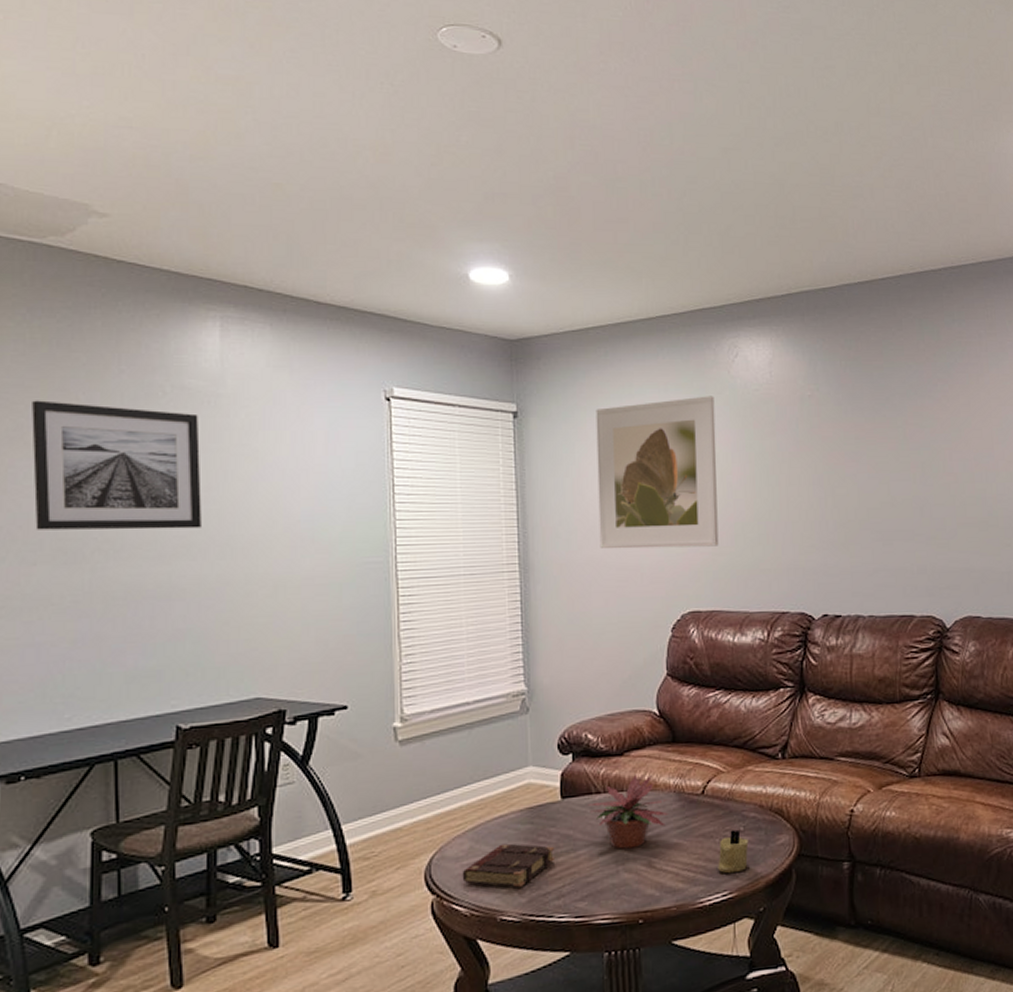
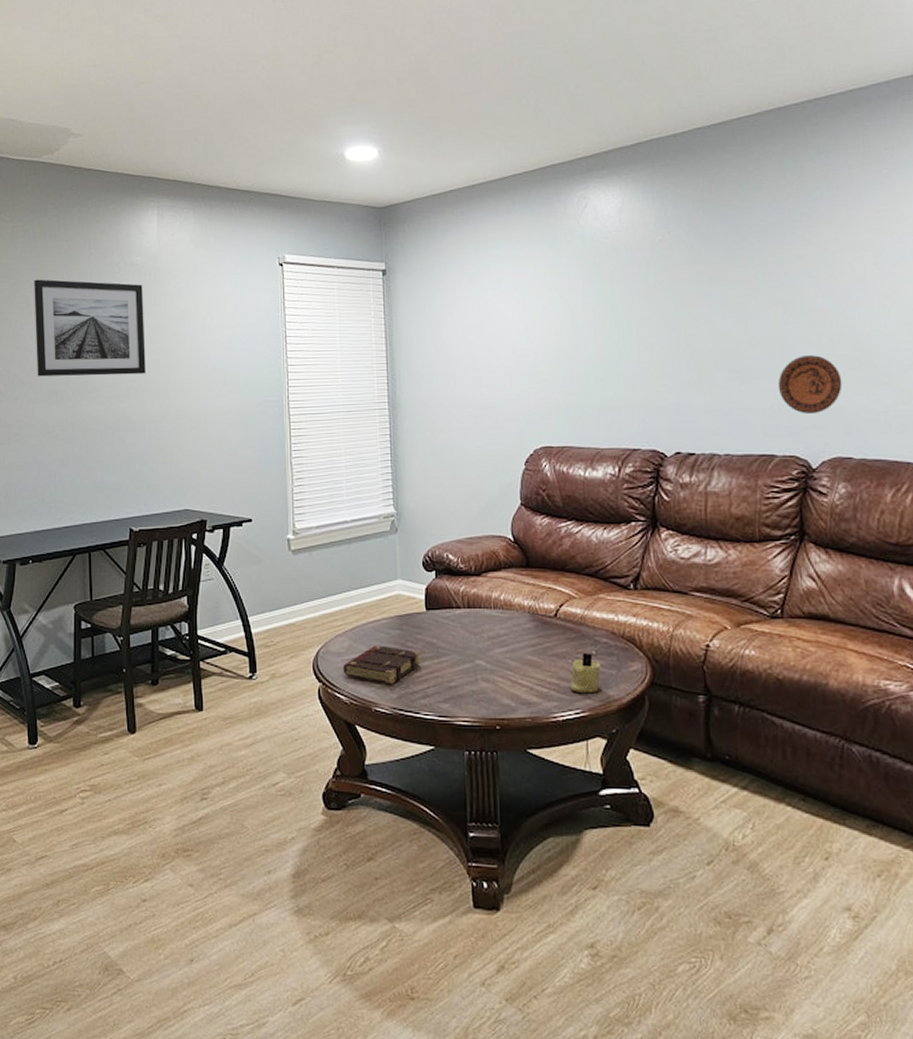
potted plant: present [586,773,670,849] -> none [448,593,524,660]
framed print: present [596,396,719,549] -> none [454,245,570,389]
decorative plate: none [916,517,973,575] -> present [777,355,843,415]

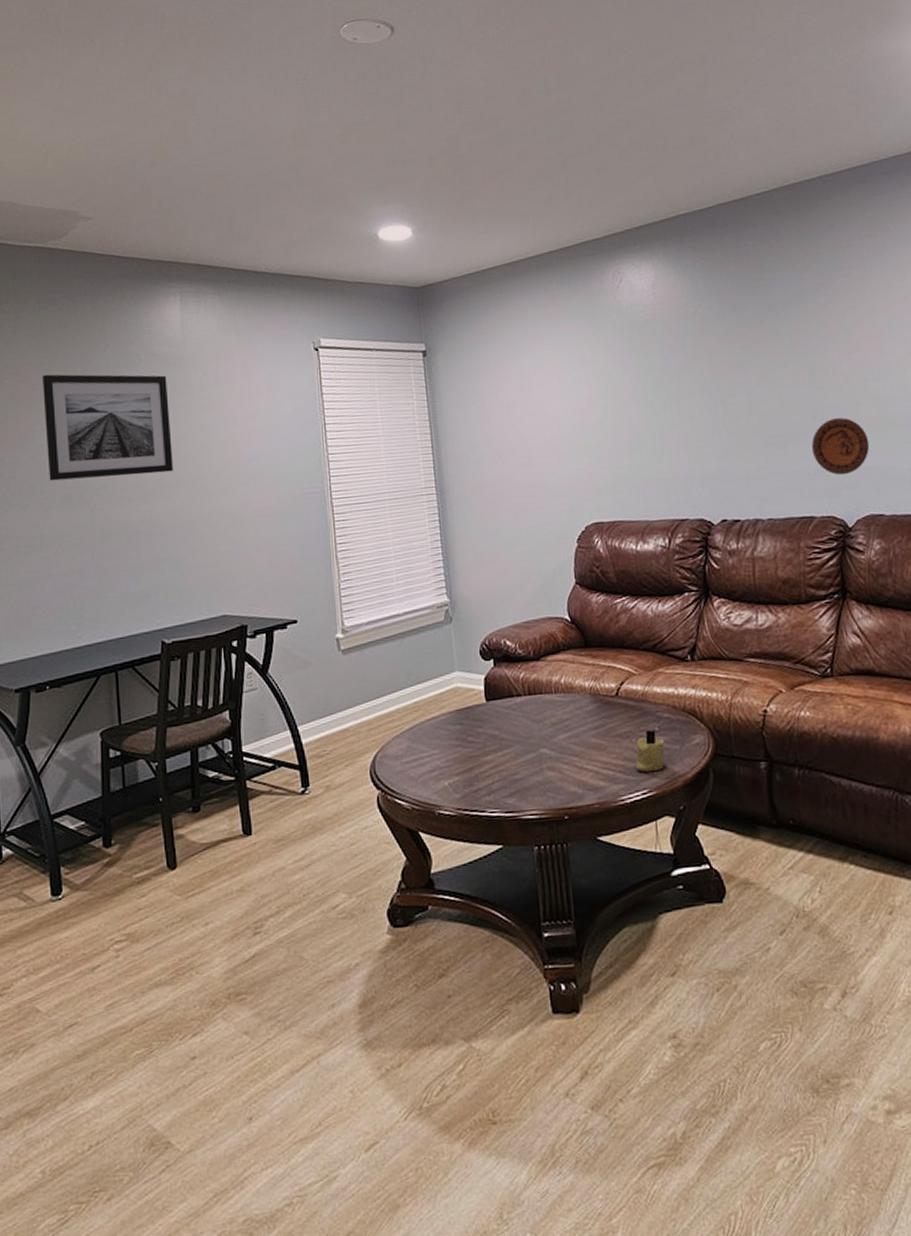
book: present [343,645,421,685] -> none [402,743,484,784]

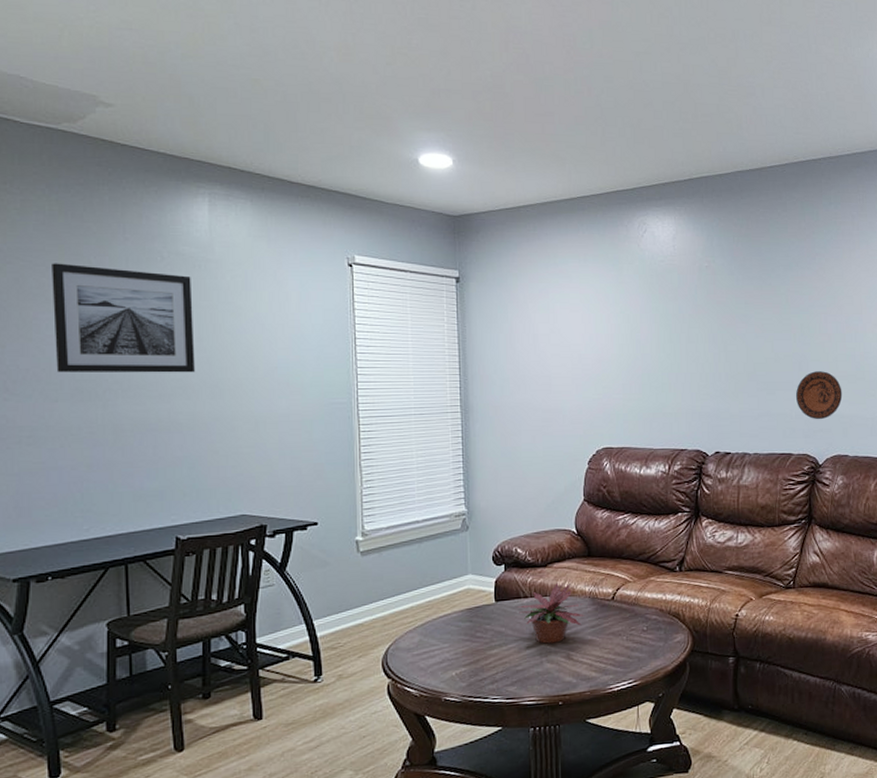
potted plant: none [509,677,587,749] -> present [516,582,585,644]
candle: present [636,729,665,773] -> none [625,629,651,665]

